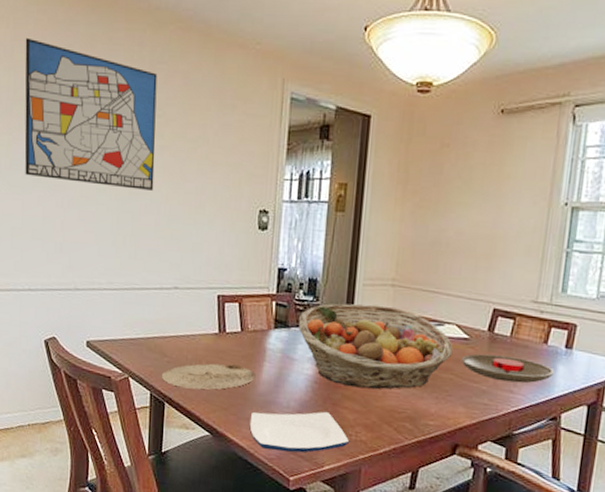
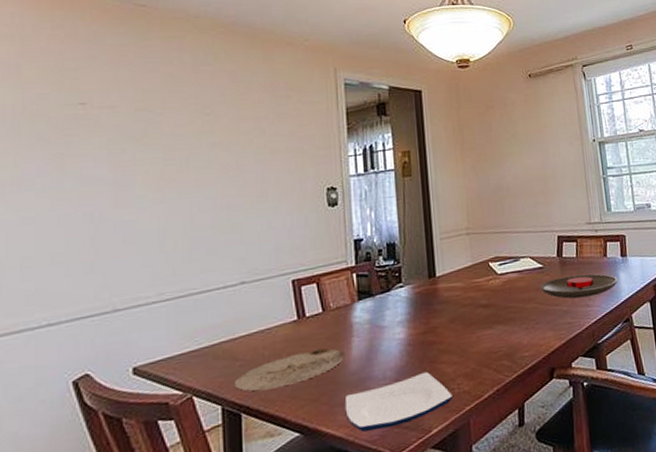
wall art: present [24,37,158,190] -> none [36,53,207,196]
fruit basket: present [299,303,453,390] -> none [383,253,532,341]

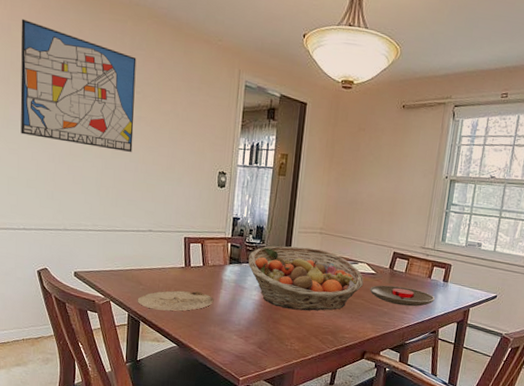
wall art: none [36,53,207,196] -> present [20,18,137,152]
plate: present [344,371,453,432] -> none [208,327,285,359]
fruit basket: none [383,253,532,341] -> present [248,246,364,311]

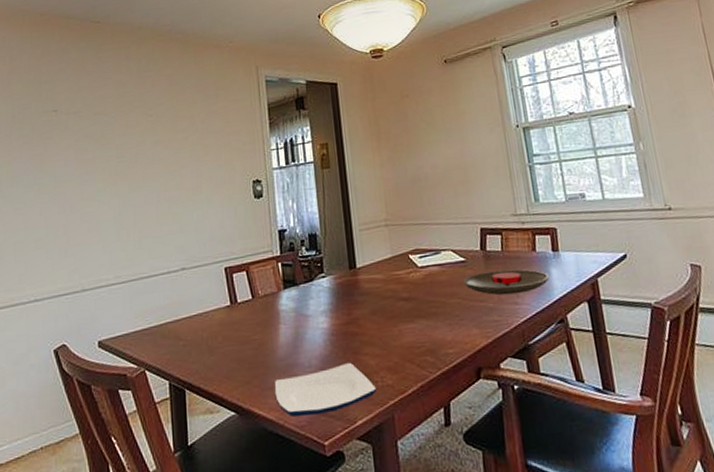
wall art: present [20,18,137,152] -> none [21,69,152,190]
plate: present [137,290,214,311] -> none [178,333,273,370]
plate: none [208,327,285,359] -> present [274,362,376,417]
fruit basket: present [248,246,364,311] -> none [306,245,455,332]

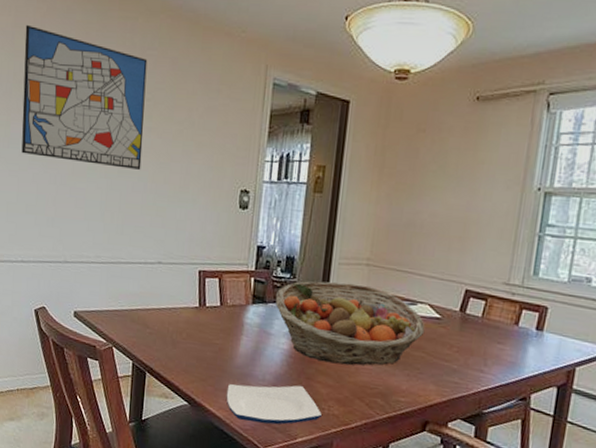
wall art: none [21,69,152,190] -> present [21,24,148,170]
fruit basket: none [306,245,455,332] -> present [275,281,425,365]
plate: present [463,269,550,296] -> none [433,333,525,364]

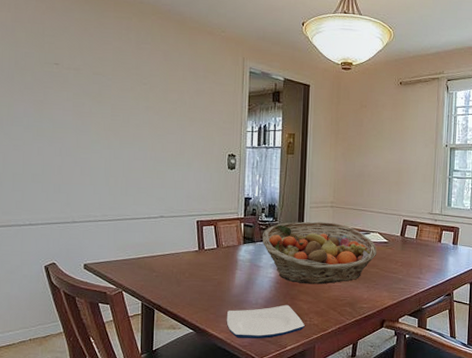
wall art: present [21,24,148,170] -> none [25,20,142,141]

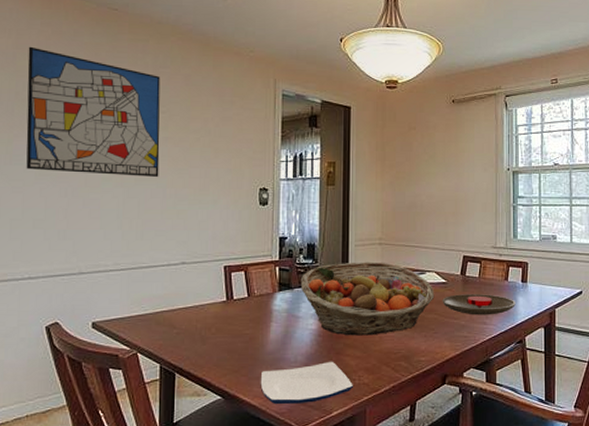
wall art: none [25,20,142,141] -> present [26,46,160,177]
plate: none [383,252,447,272] -> present [442,294,516,315]

